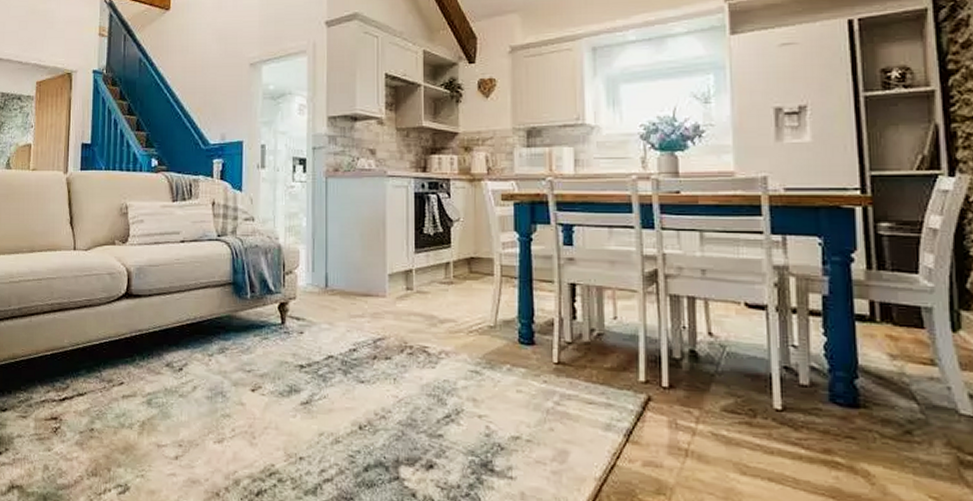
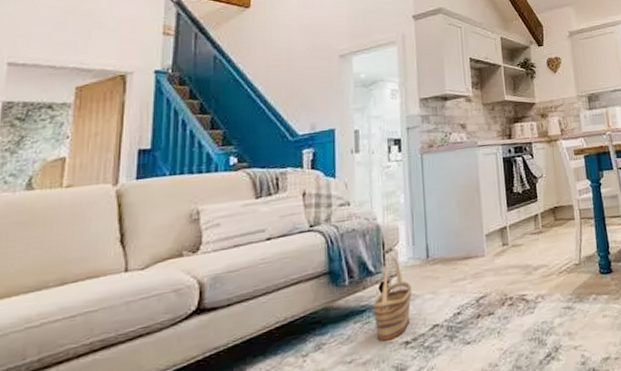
basket: none [271,280,309,360] -> present [372,257,412,342]

